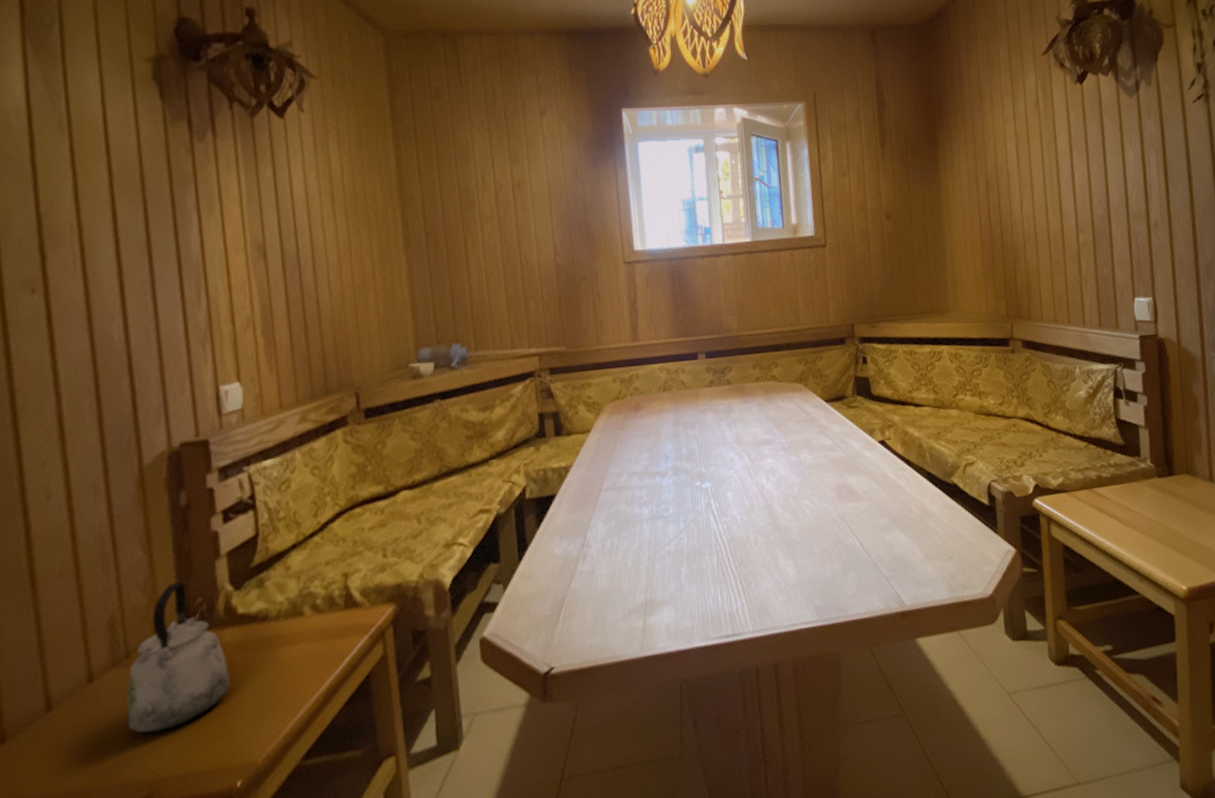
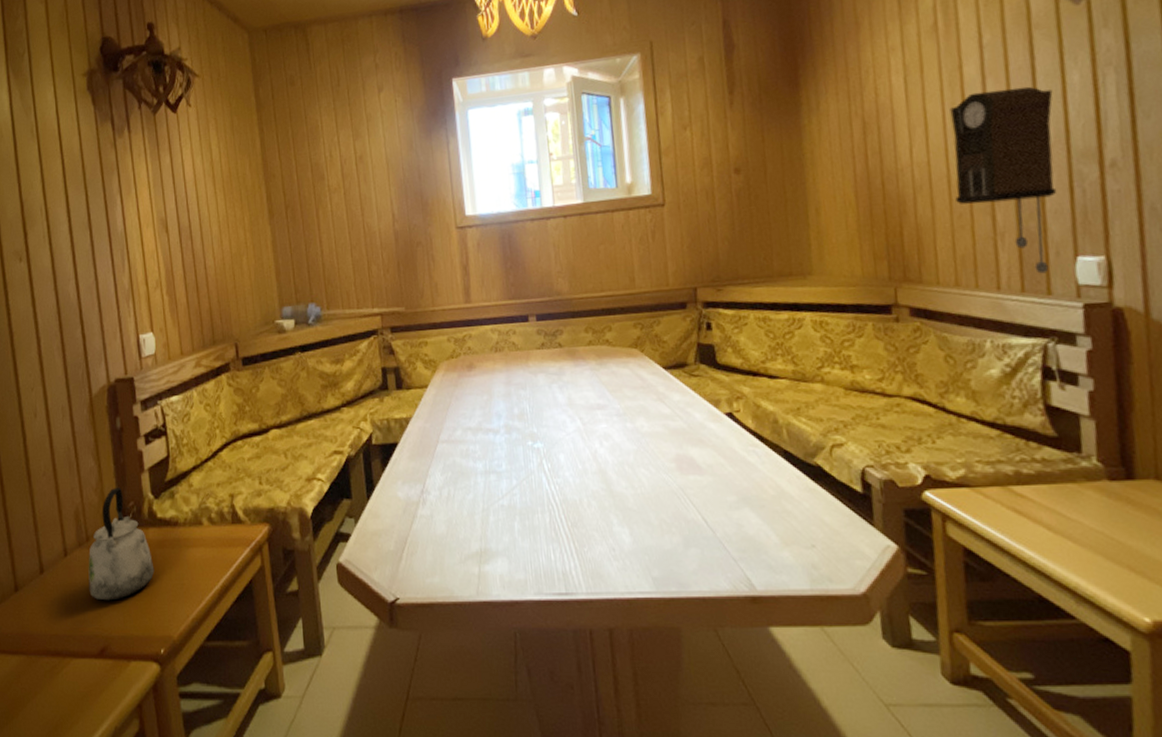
pendulum clock: none [1048,159,1121,312] -> present [949,86,1057,274]

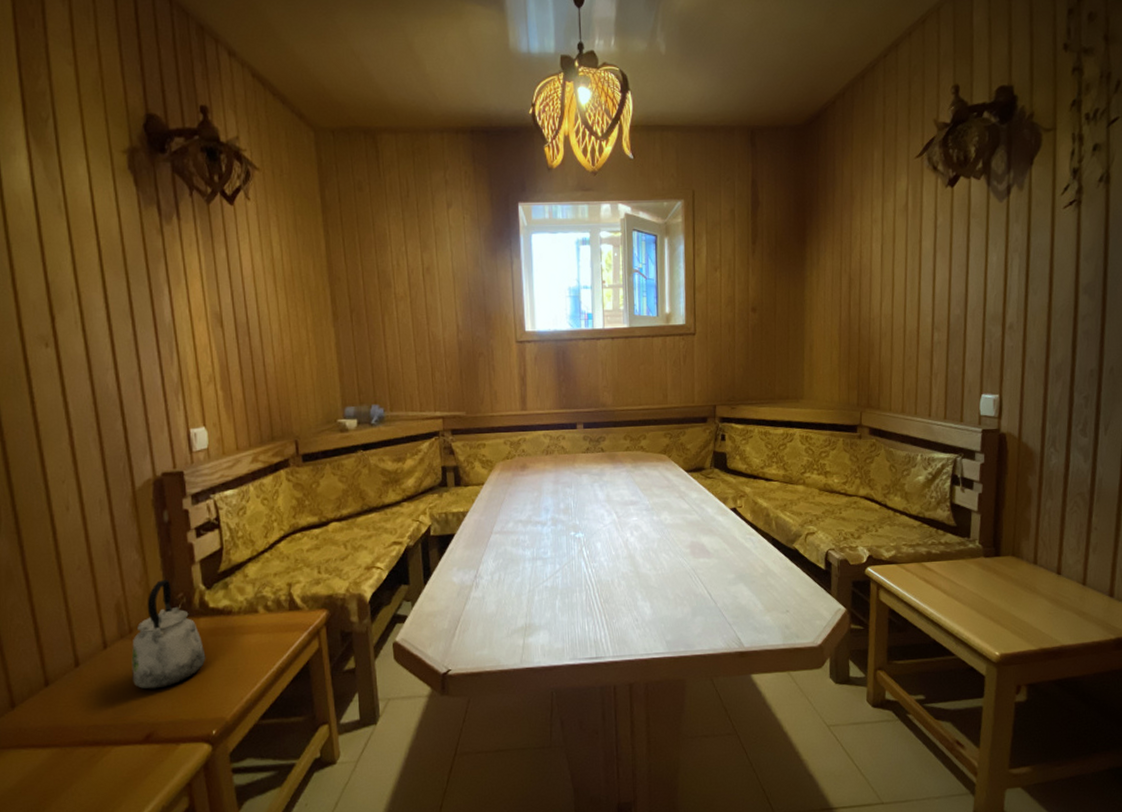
pendulum clock: present [949,86,1057,274] -> none [908,262,979,406]

